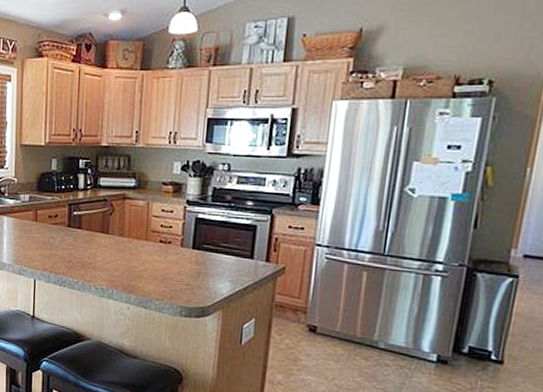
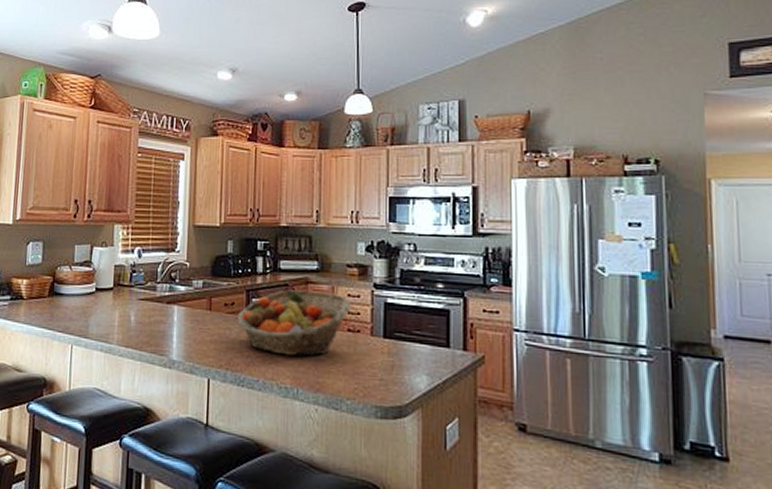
fruit basket: none [60,204,165,263] -> present [237,290,351,356]

